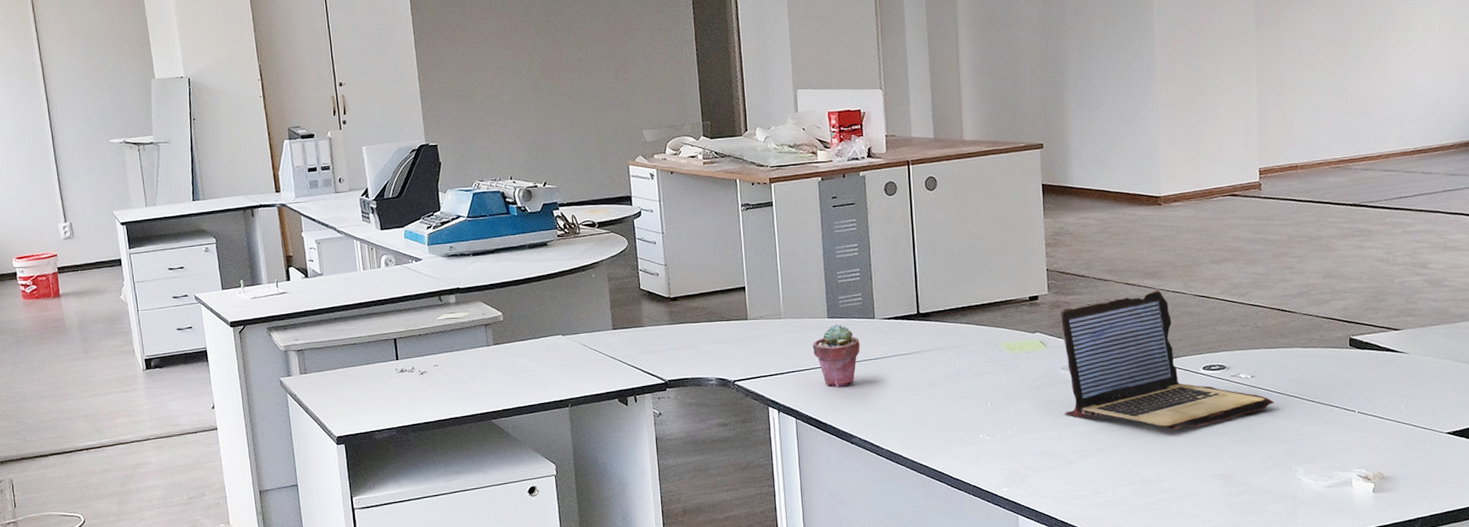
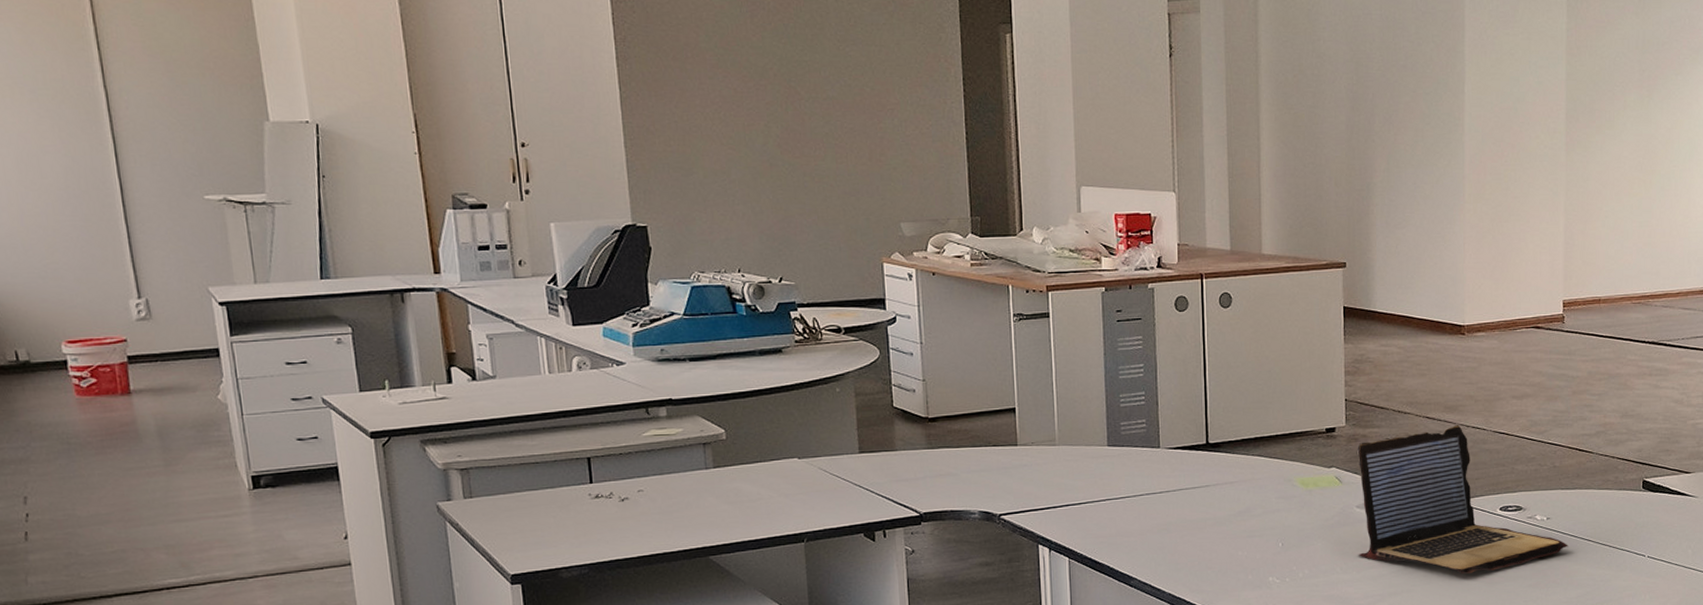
potted succulent: present [812,323,860,387] -> none [1089,452,1143,523]

